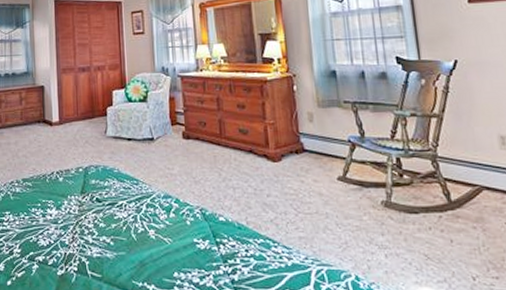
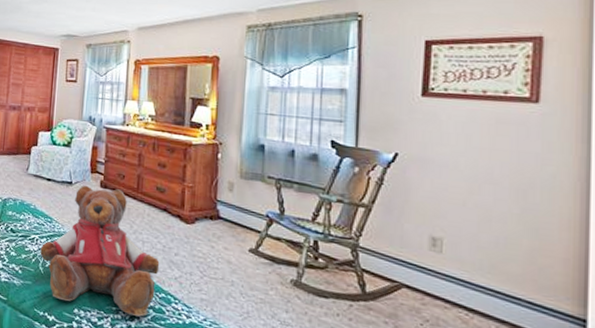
teddy bear: none [130,138,254,268] -> present [40,185,160,317]

